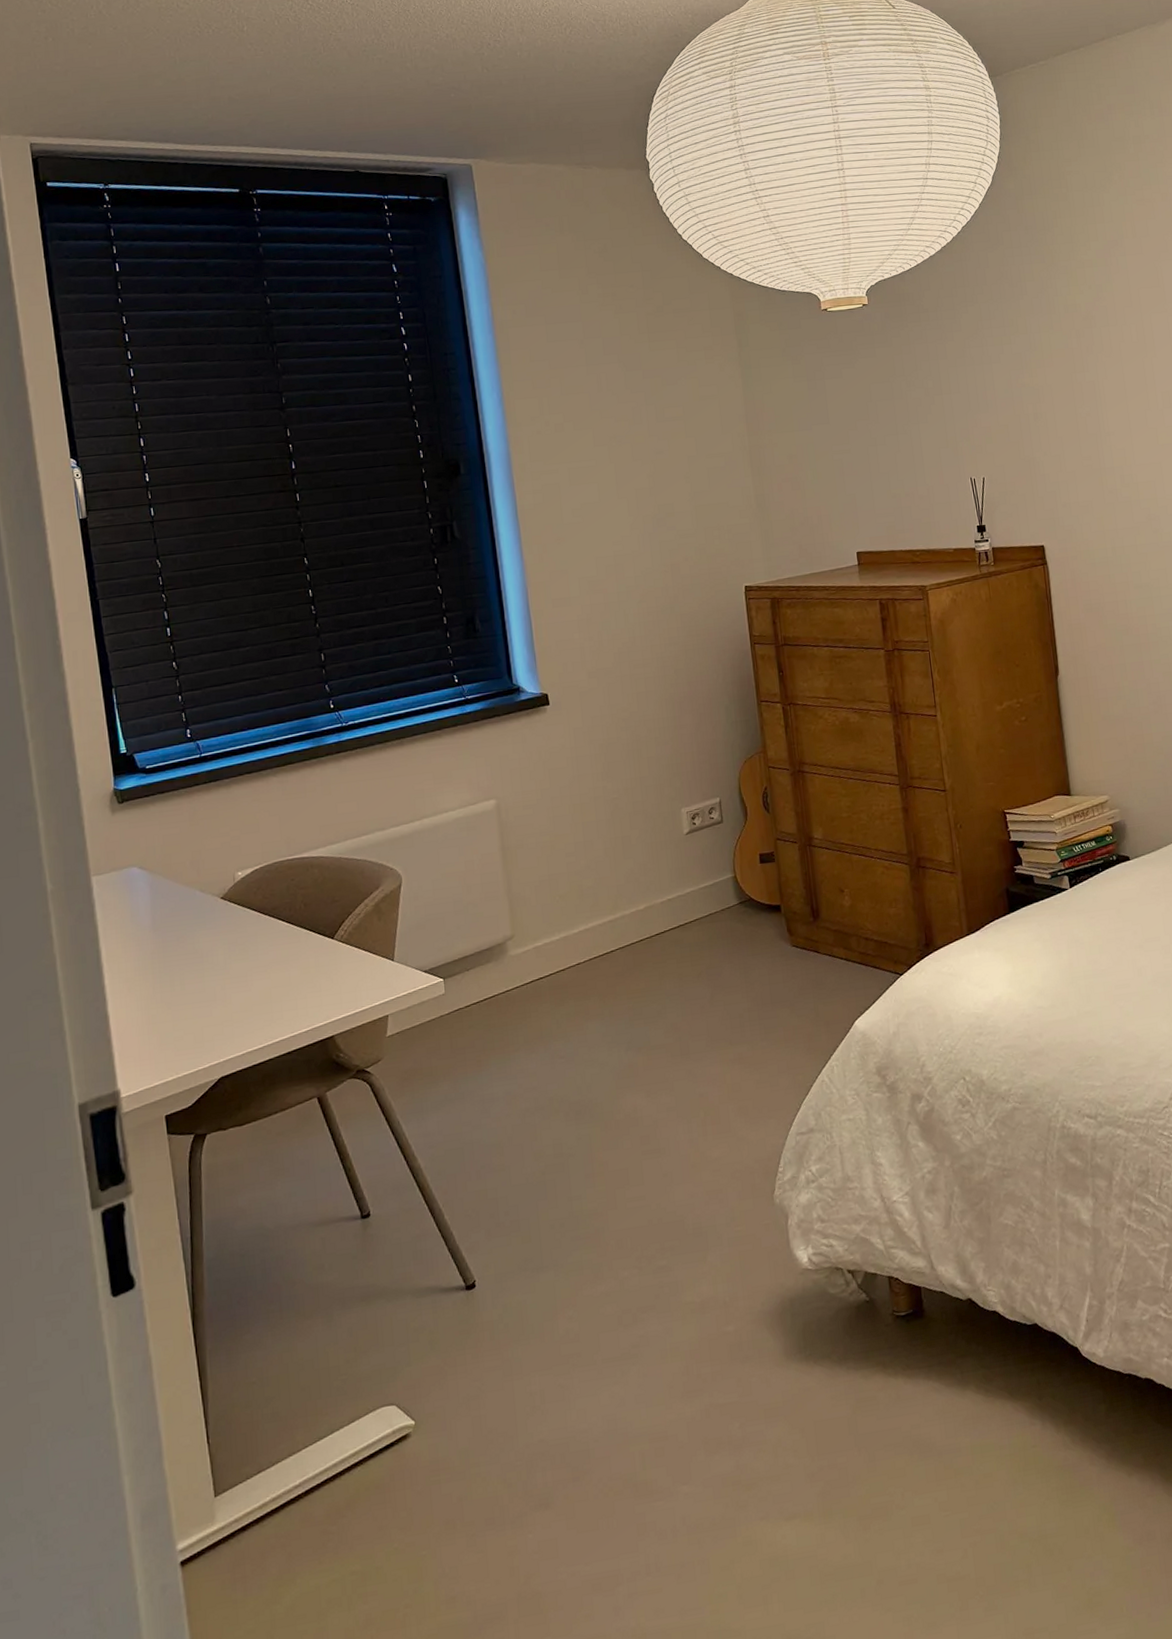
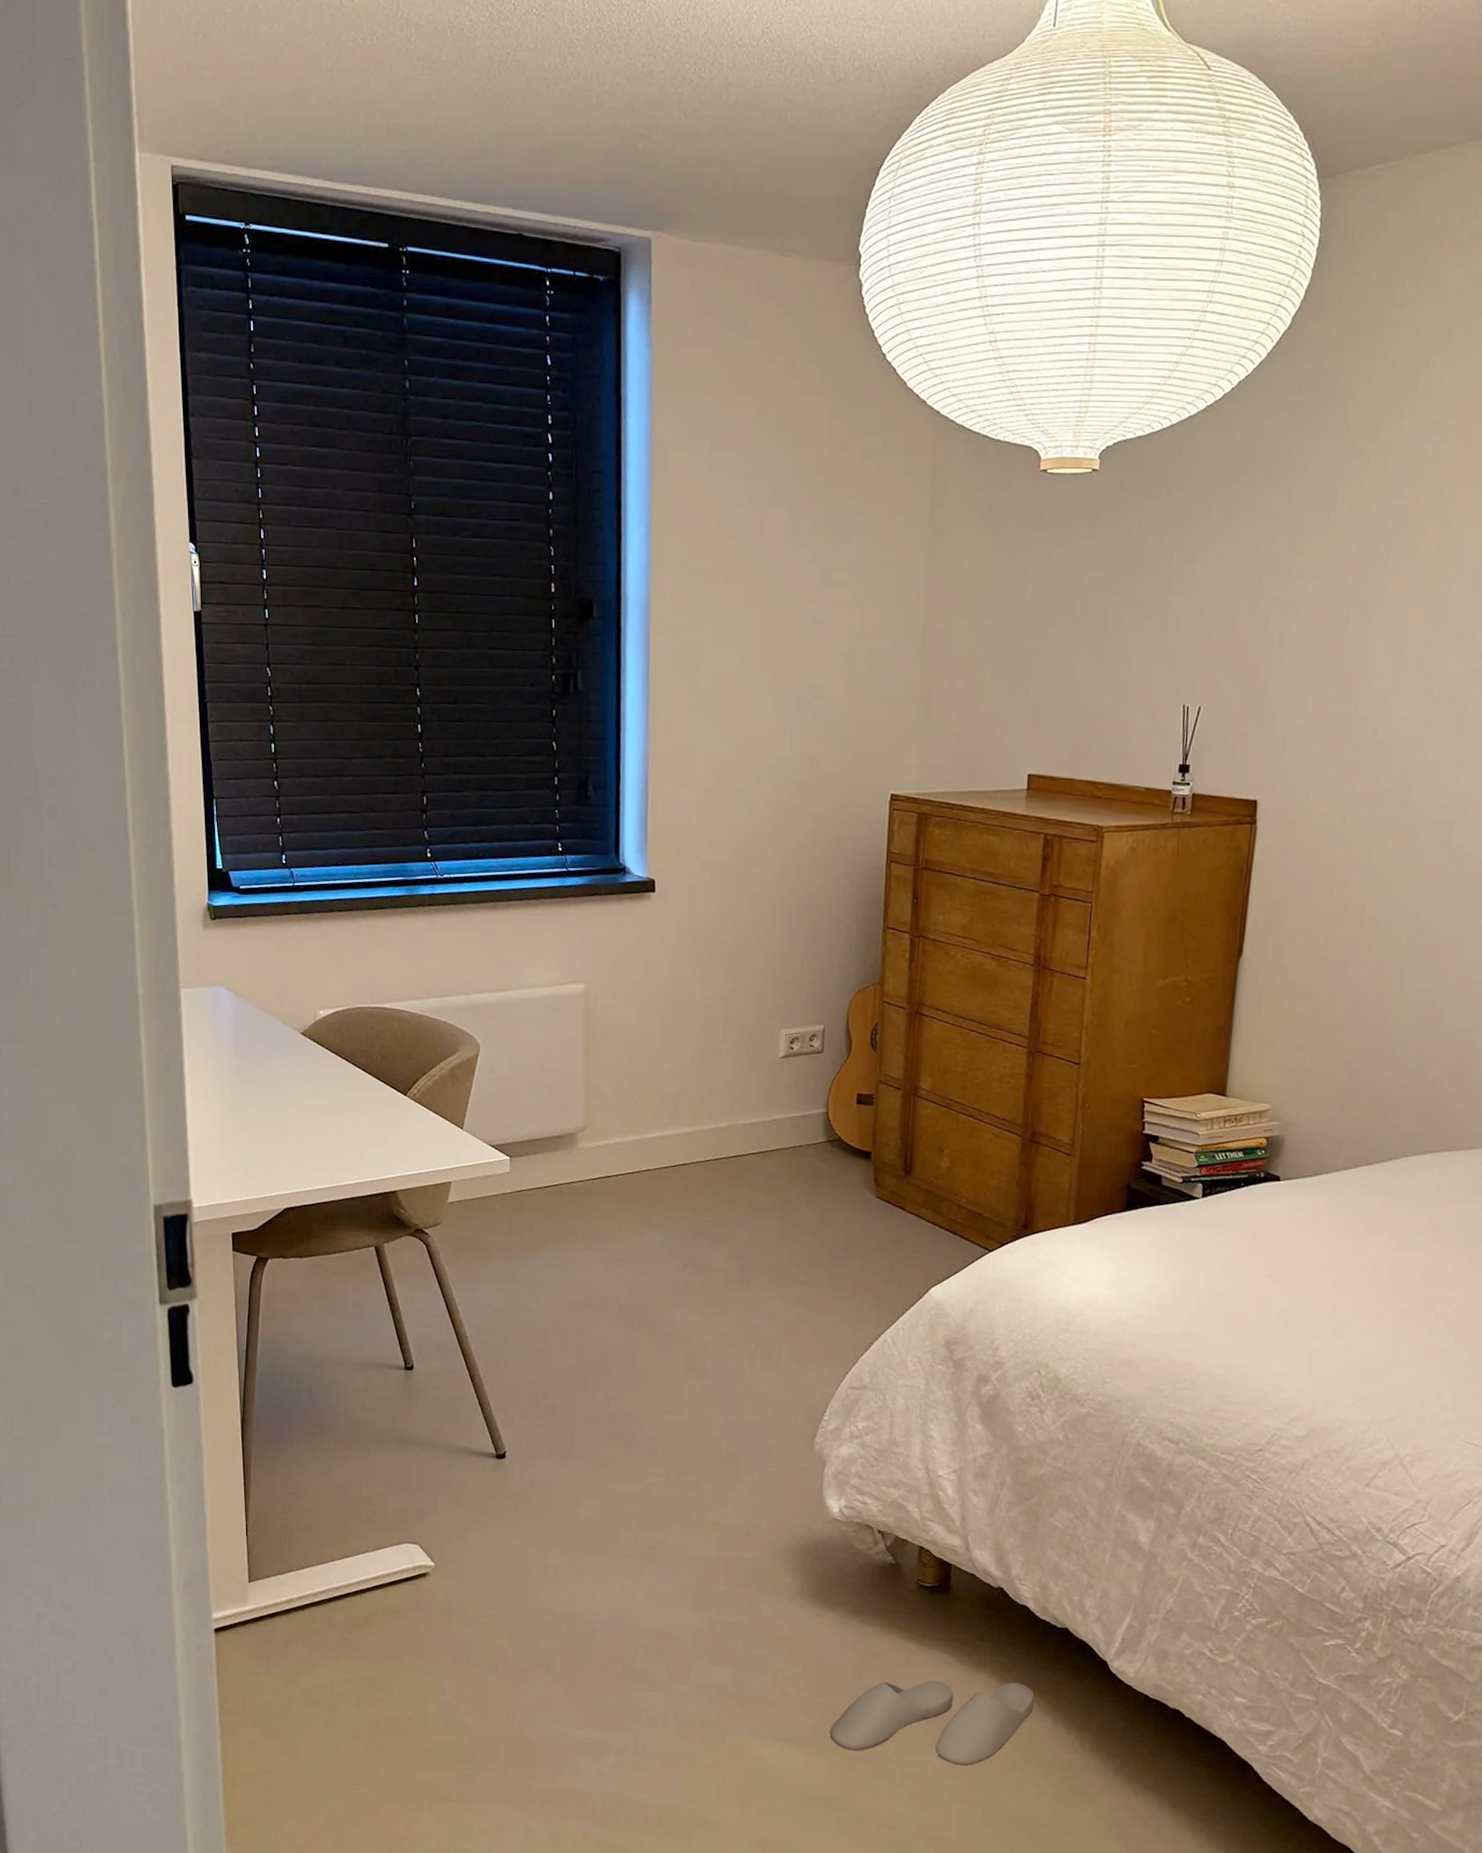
slippers: none [836,1391,1022,1509] -> present [829,1680,1034,1766]

